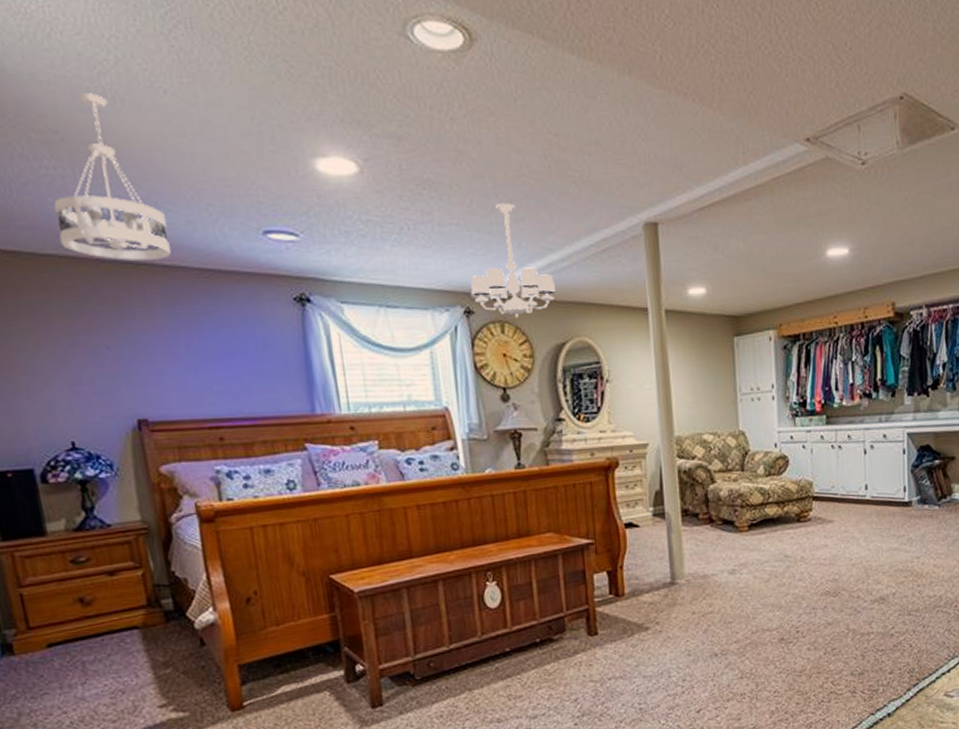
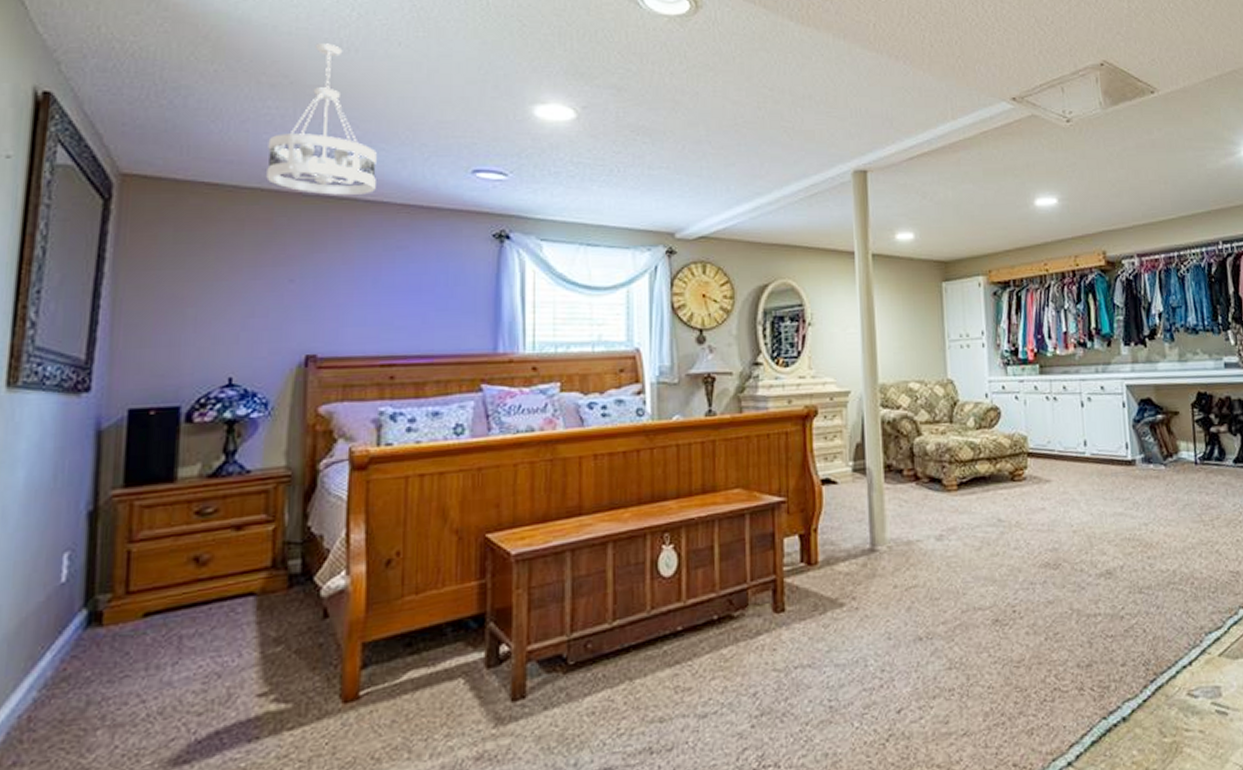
chandelier: present [471,203,555,318] -> none [676,150,761,259]

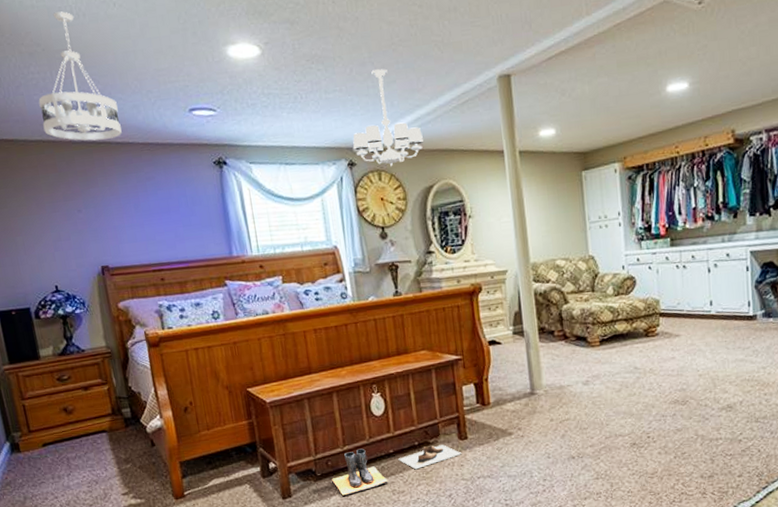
boots: none [589,624,670,696] -> present [332,448,388,496]
chandelier: none [676,150,761,259] -> present [353,69,423,167]
shoe: none [687,619,776,656] -> present [398,445,462,470]

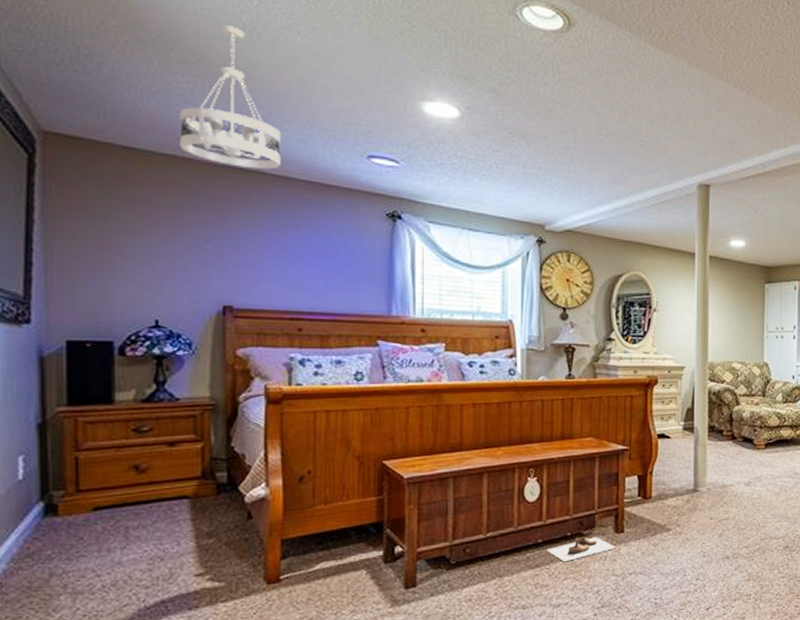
boots: present [332,448,388,496] -> none [467,536,532,588]
chandelier: present [353,69,423,167] -> none [545,155,618,250]

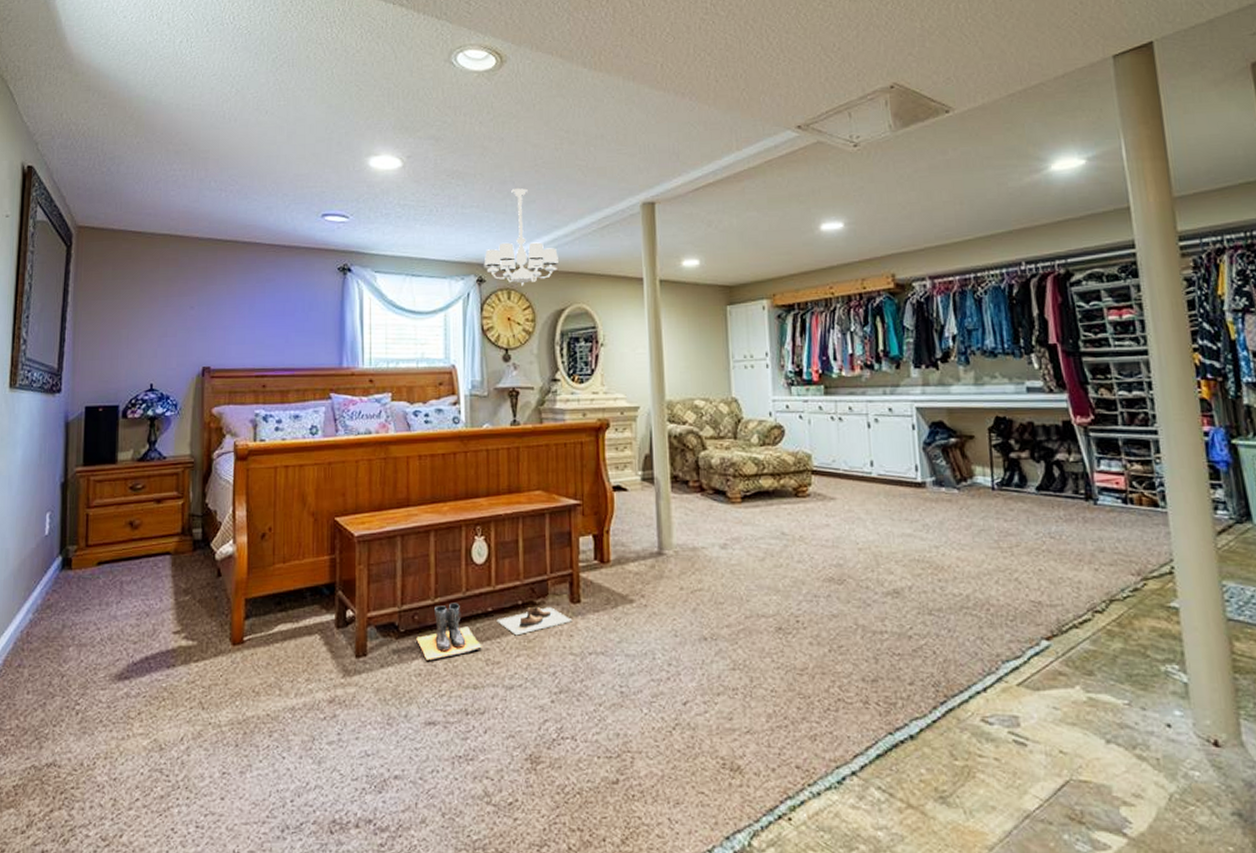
ceiling light fixture: present [179,25,281,169] -> none [174,115,251,239]
boots: none [467,536,532,588] -> present [416,603,482,661]
chandelier: none [545,155,618,250] -> present [485,188,558,286]

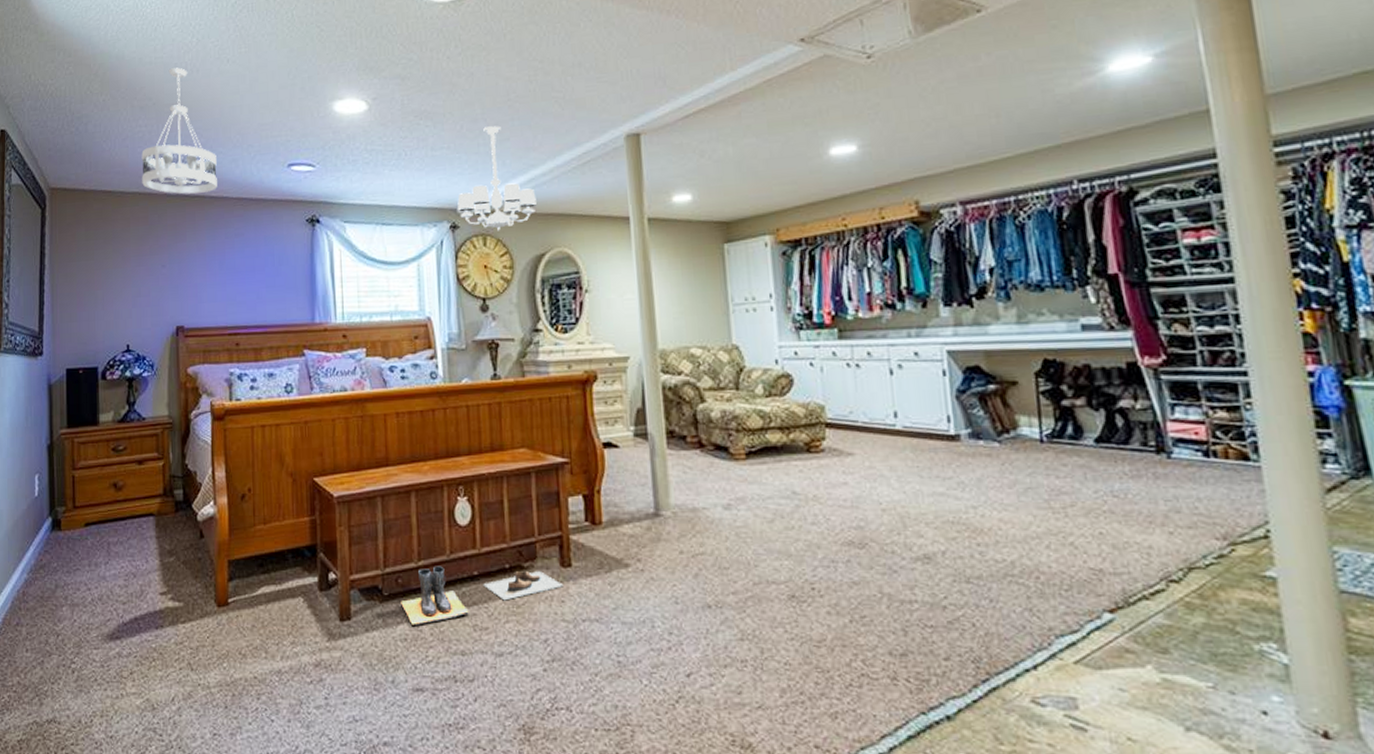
ceiling light fixture: none [174,115,251,239] -> present [141,67,217,194]

